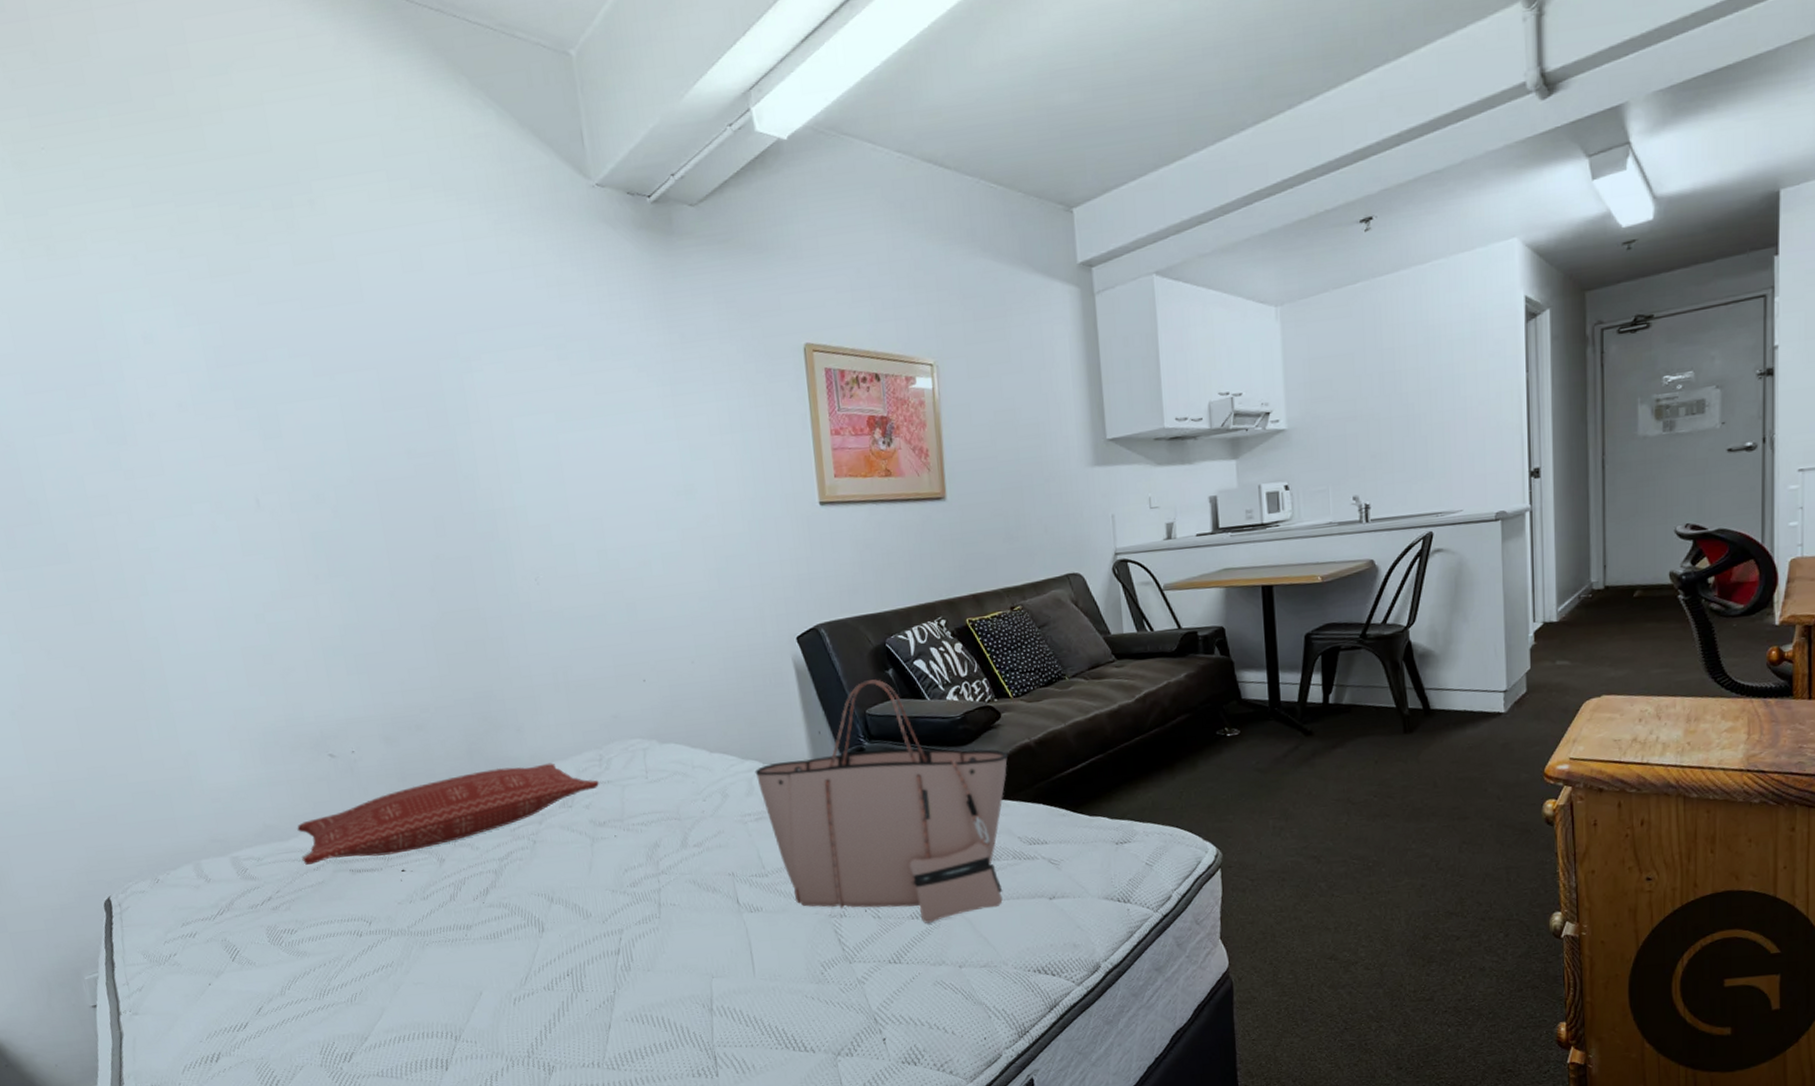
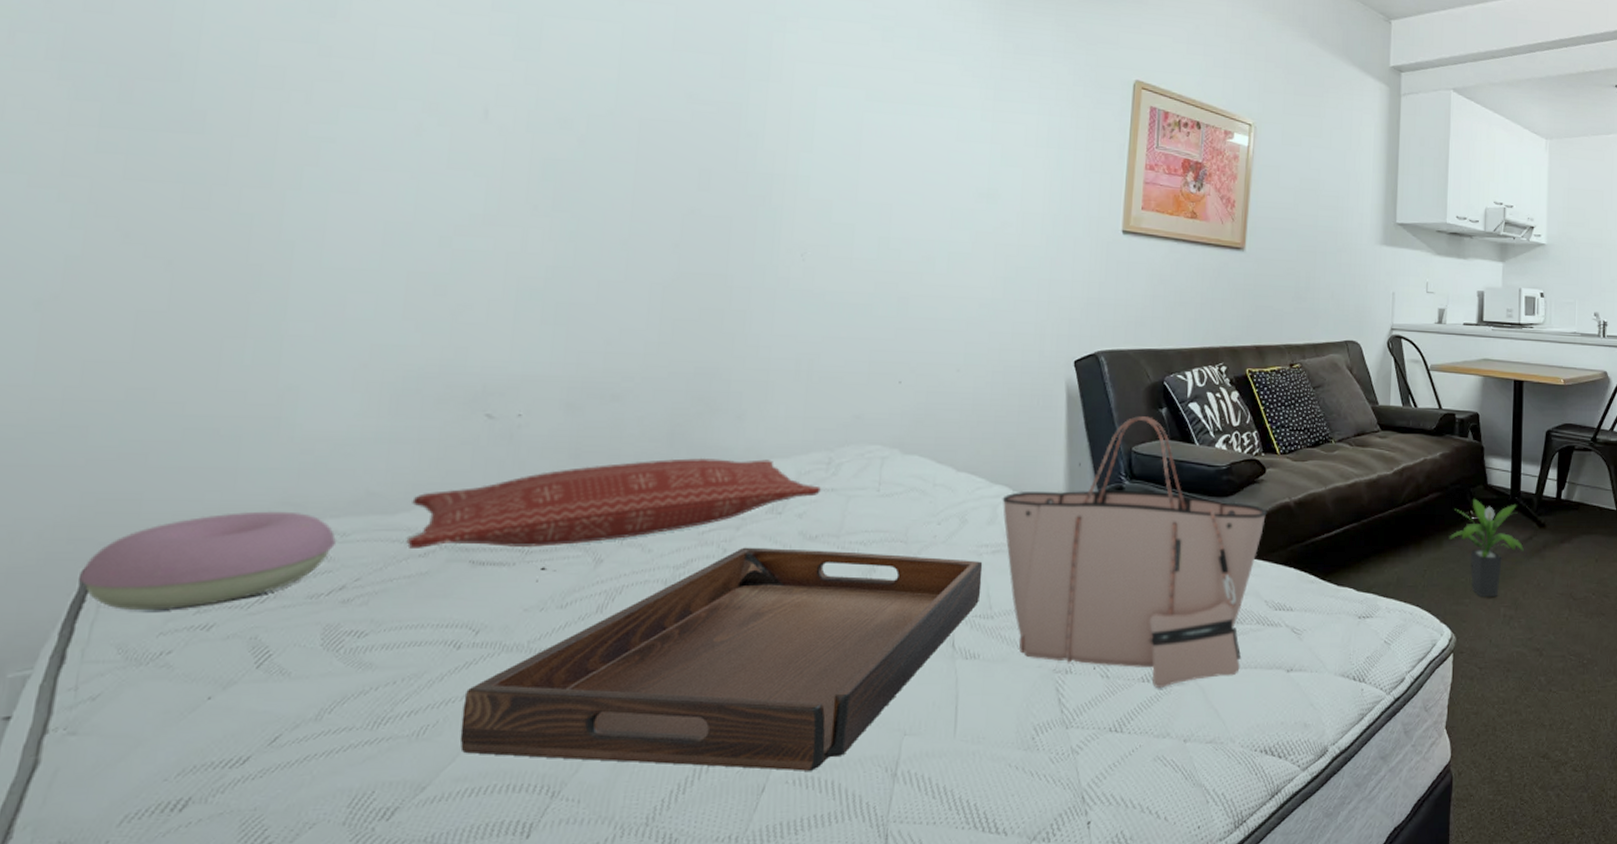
cushion: none [103,846,256,928] -> present [79,511,336,611]
serving tray: none [375,828,753,1013] -> present [460,547,983,771]
potted plant: none [1204,714,1290,812] -> present [1449,498,1524,597]

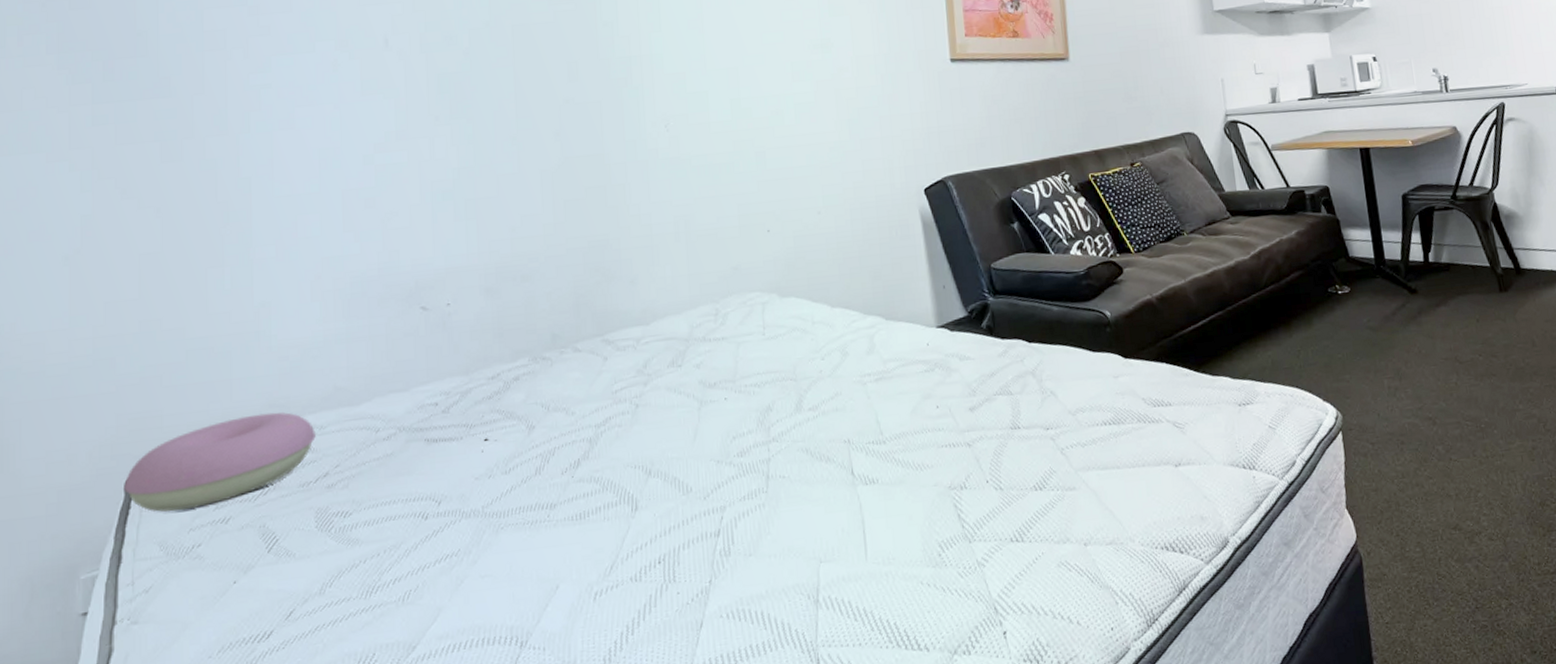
pillow: present [406,458,822,548] -> none [371,317,714,434]
serving tray: present [460,547,983,771] -> none [436,390,871,614]
tote bag: present [1002,416,1267,688] -> none [876,232,1131,495]
potted plant: present [1449,498,1524,597] -> none [1318,272,1399,371]

